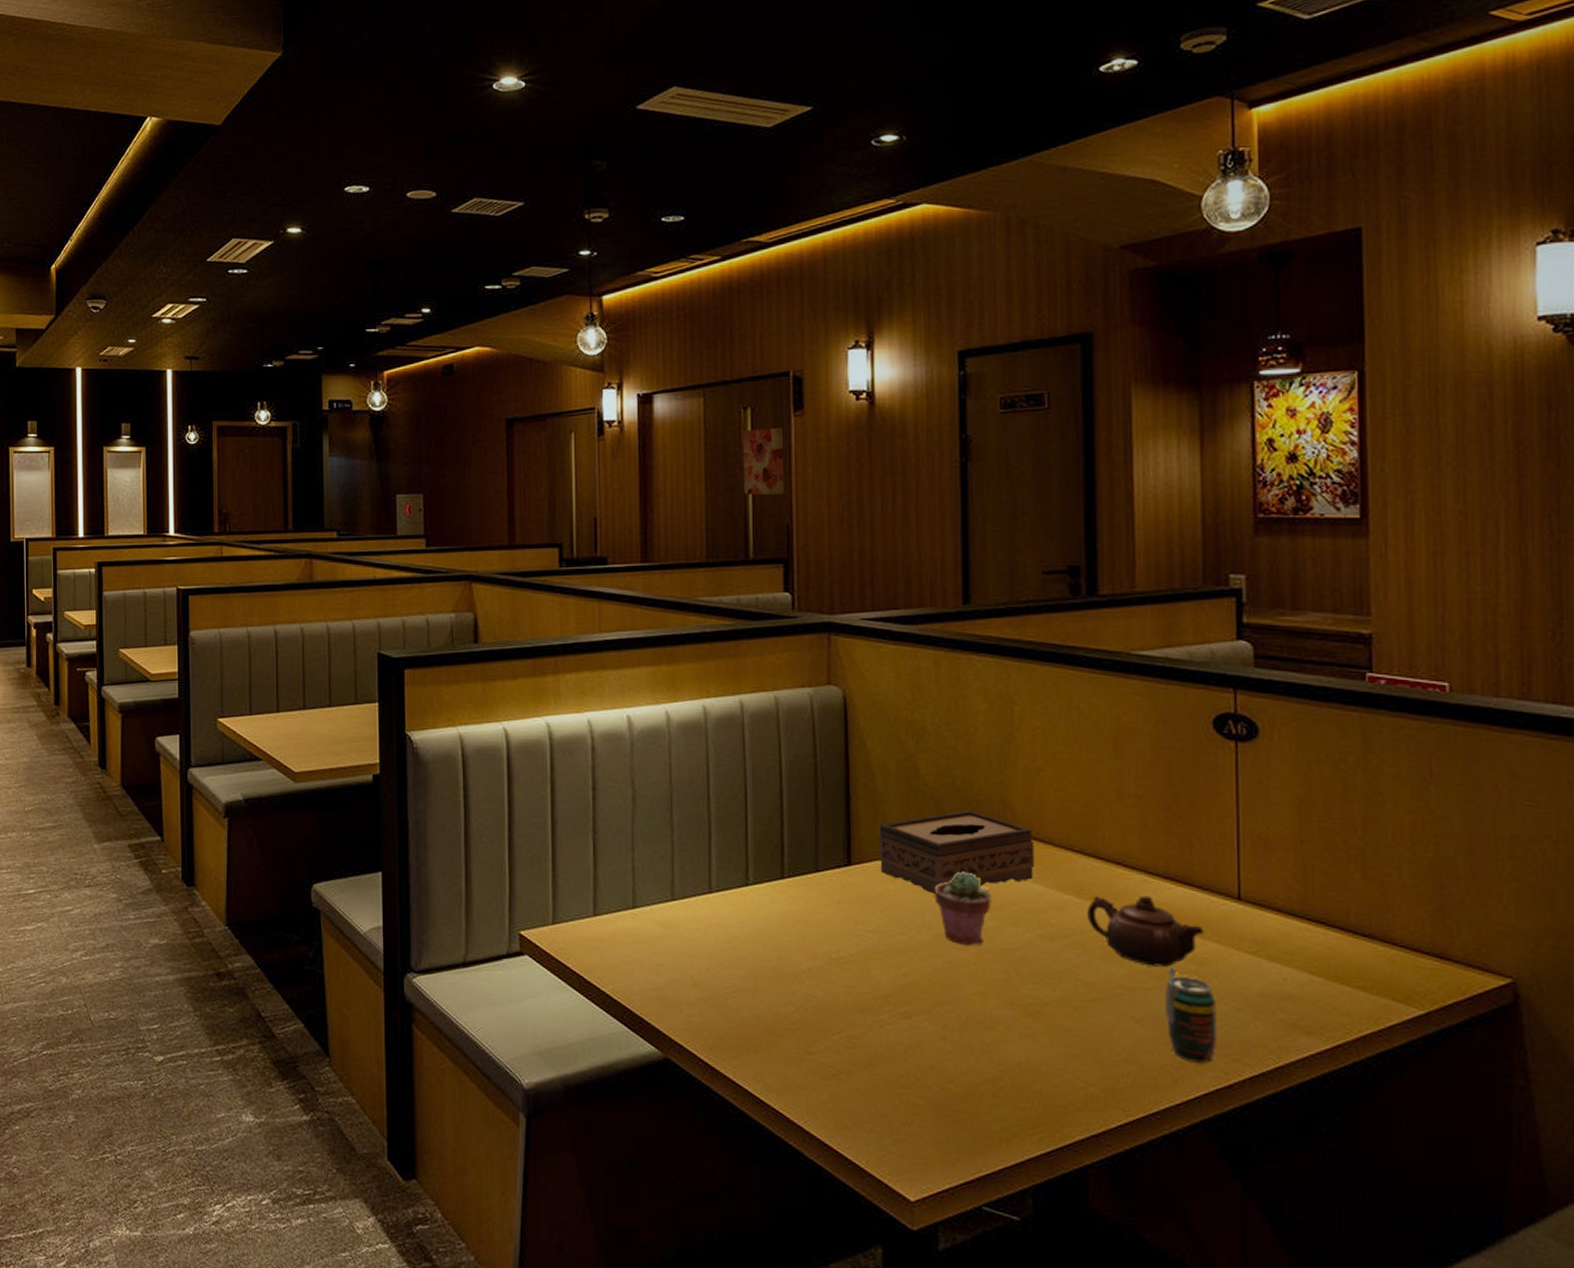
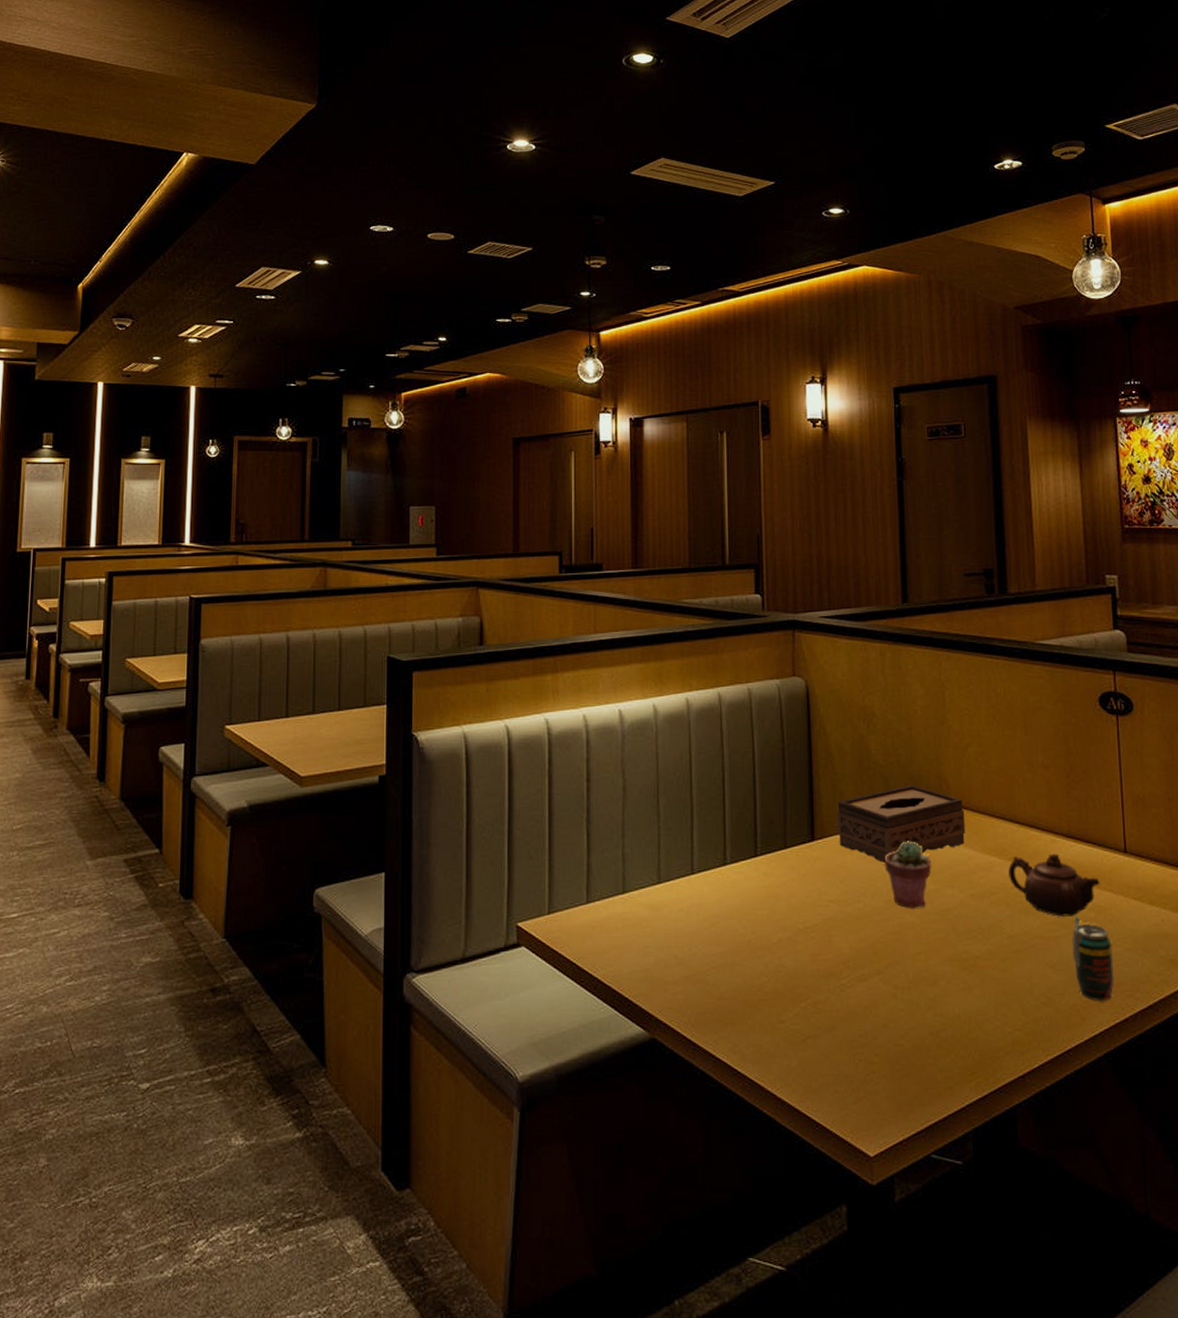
wall art: present [743,427,784,495] -> none [720,449,754,508]

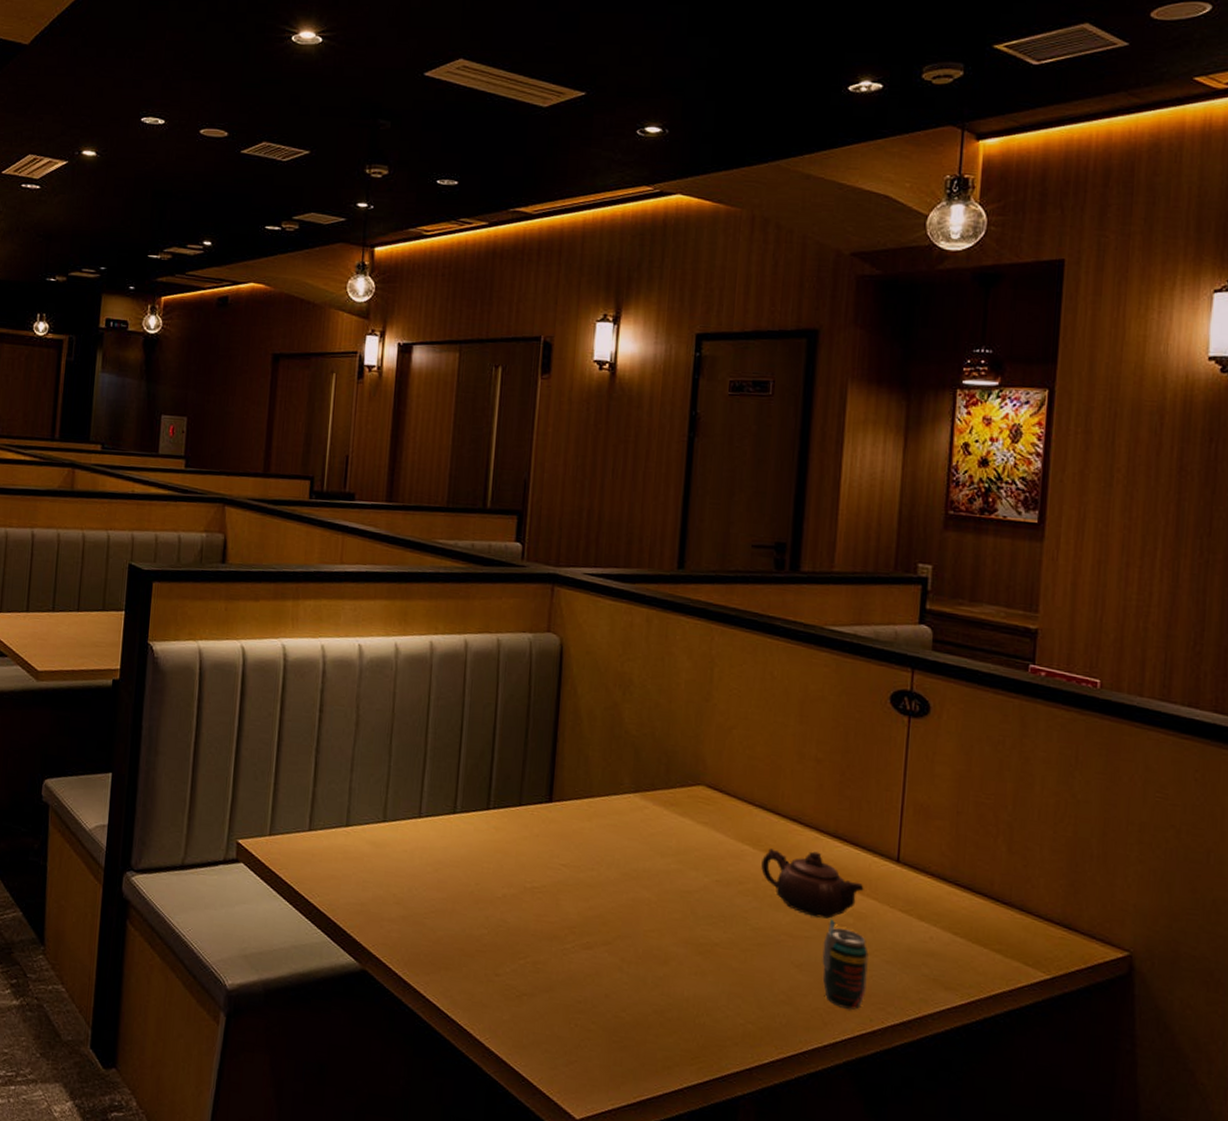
tissue box: present [837,785,966,864] -> none [577,759,721,836]
potted succulent: present [884,841,932,909] -> none [625,816,677,886]

